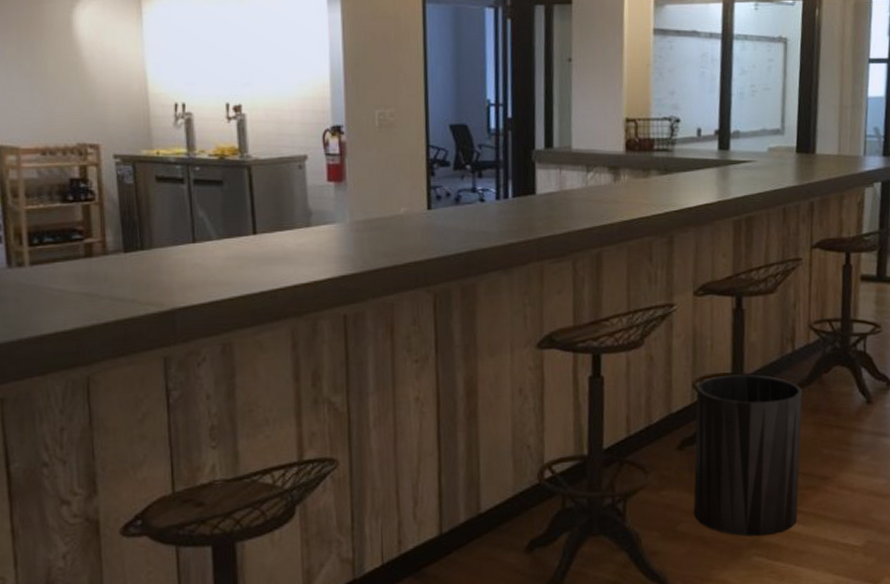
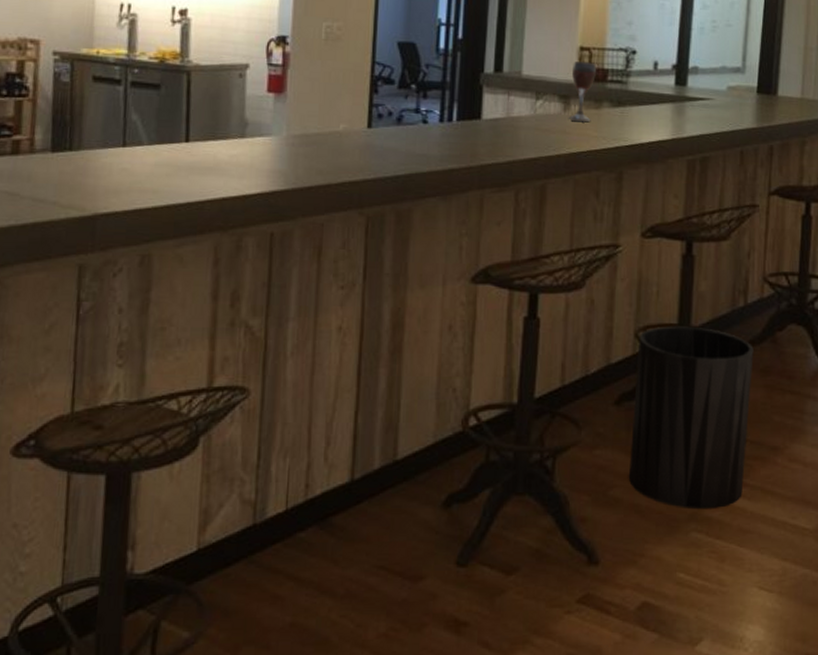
cup: none [618,133,643,191] -> present [568,61,596,123]

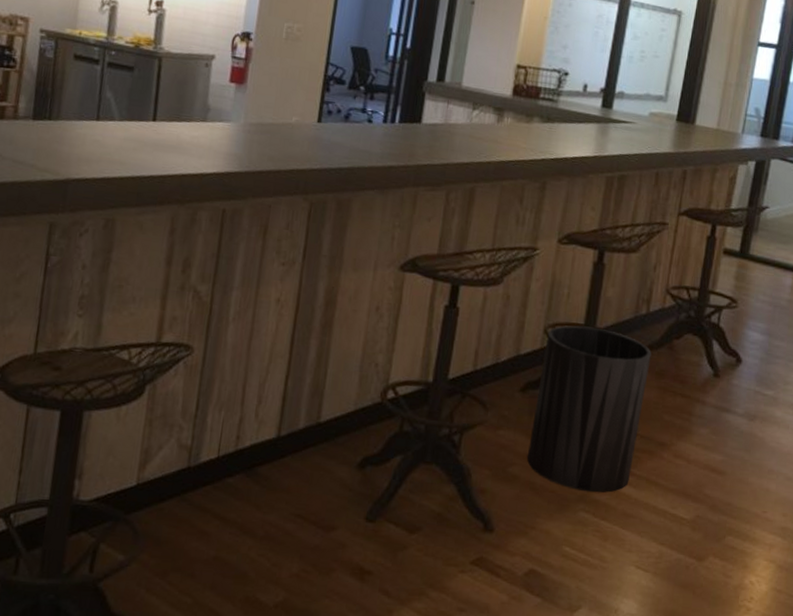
cup: present [568,61,596,123] -> none [500,78,530,135]

